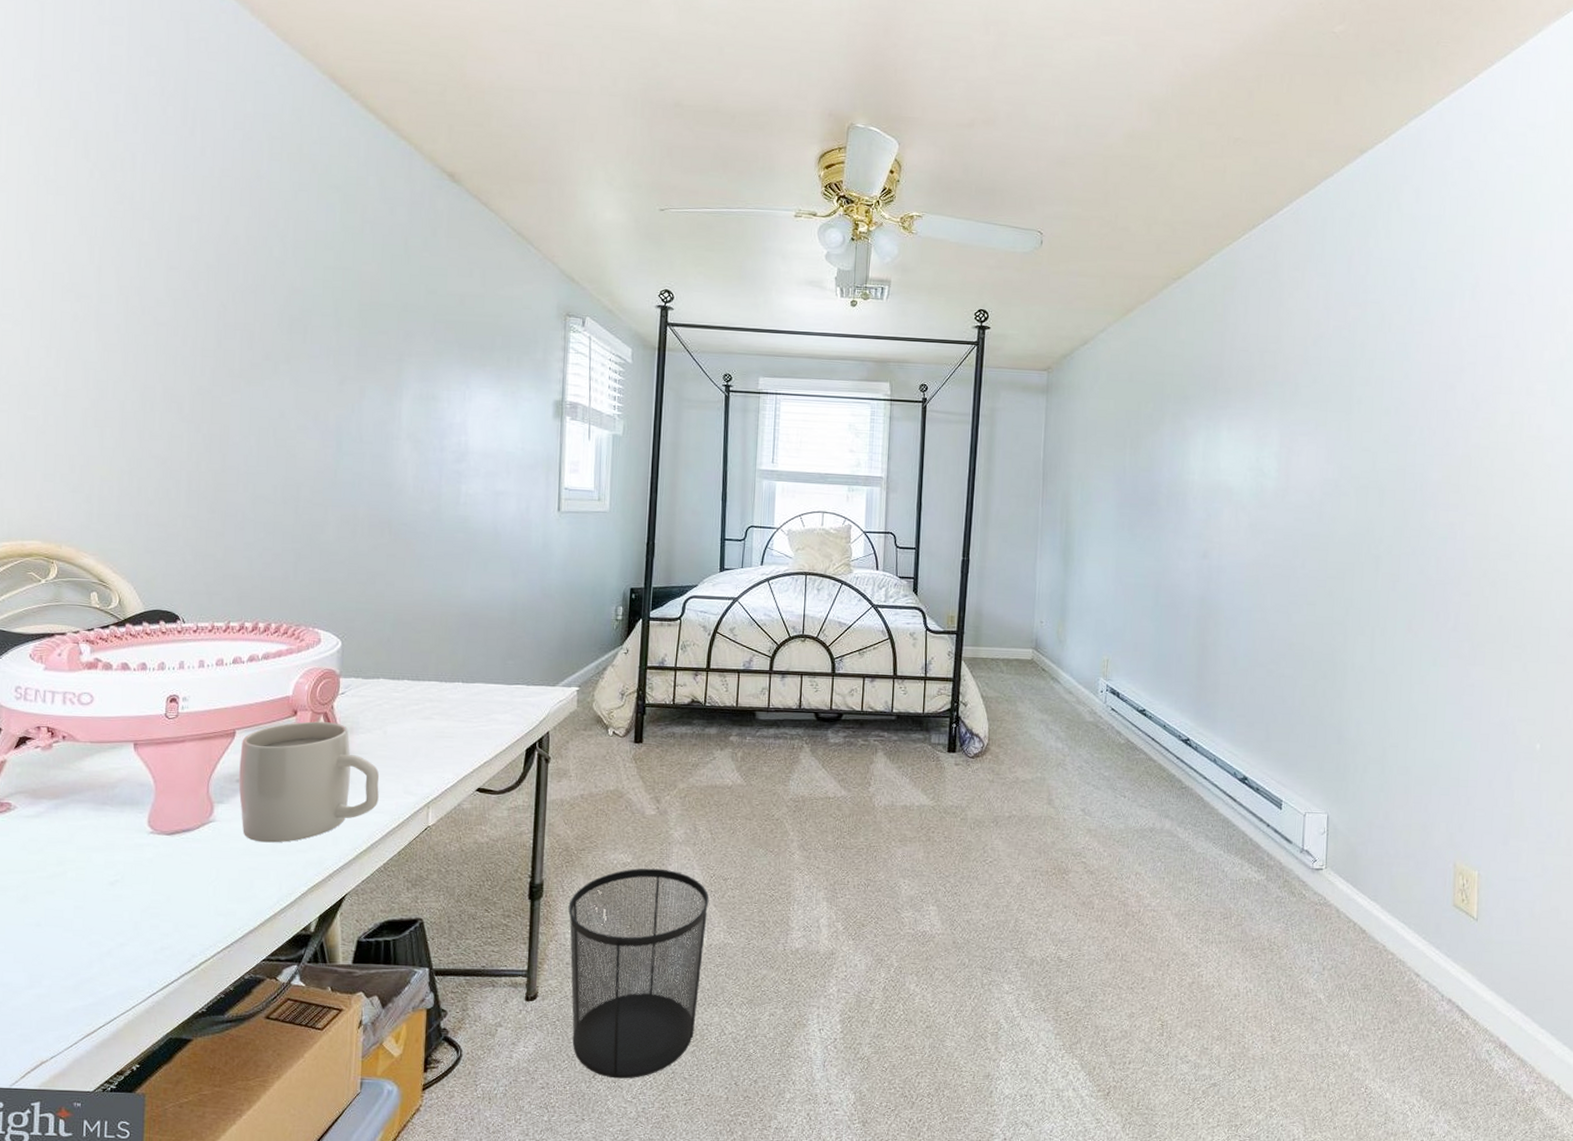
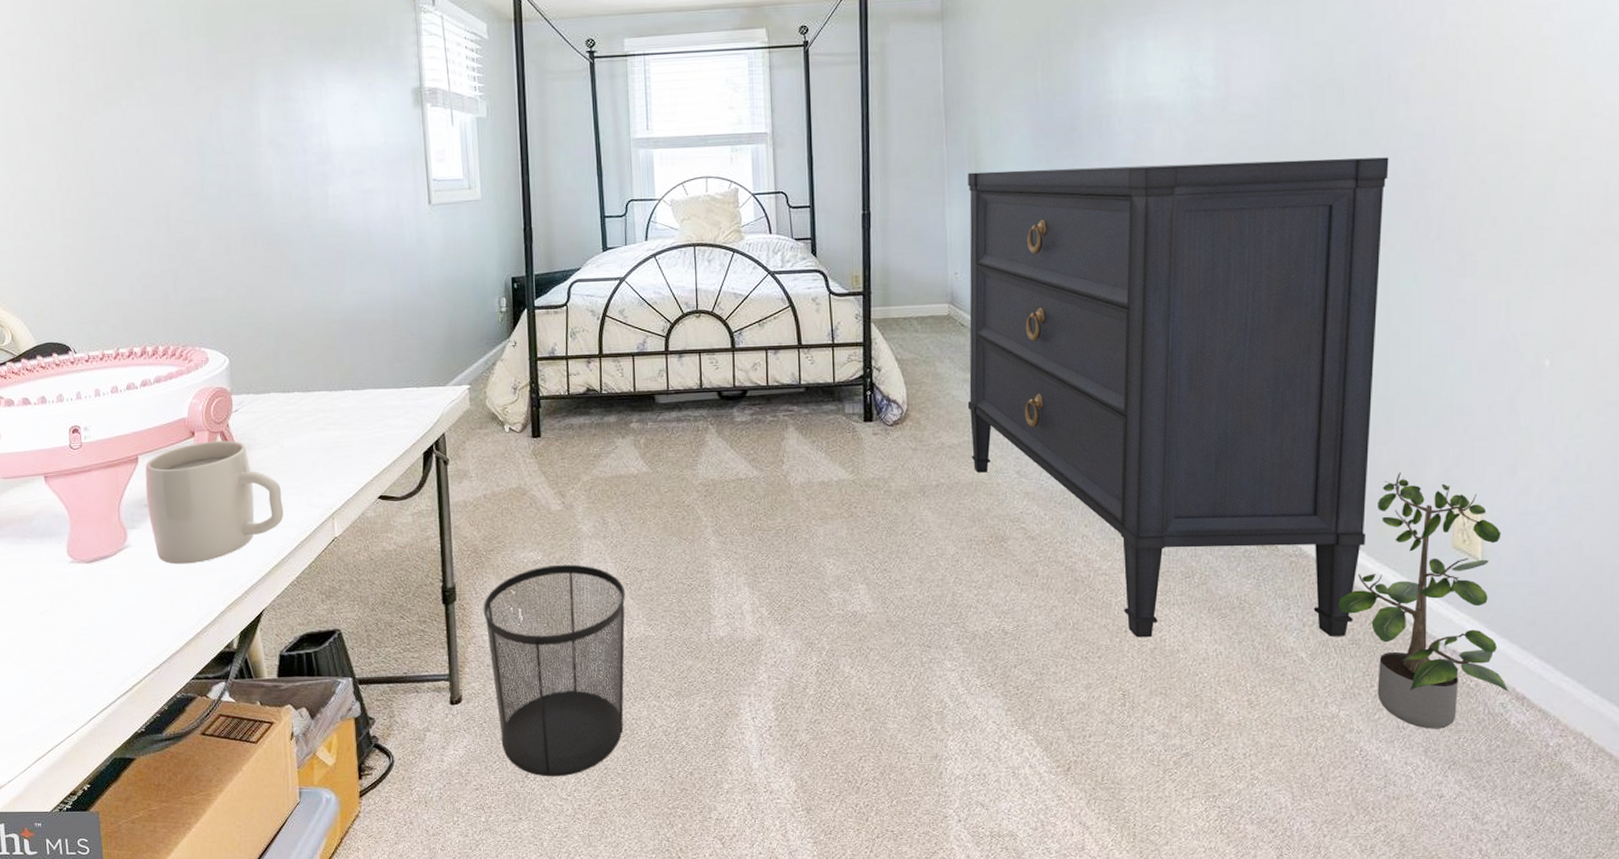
dresser: none [1042,532,1418,981] -> present [967,157,1389,638]
potted plant: none [1354,834,1494,1072] -> present [1338,472,1509,729]

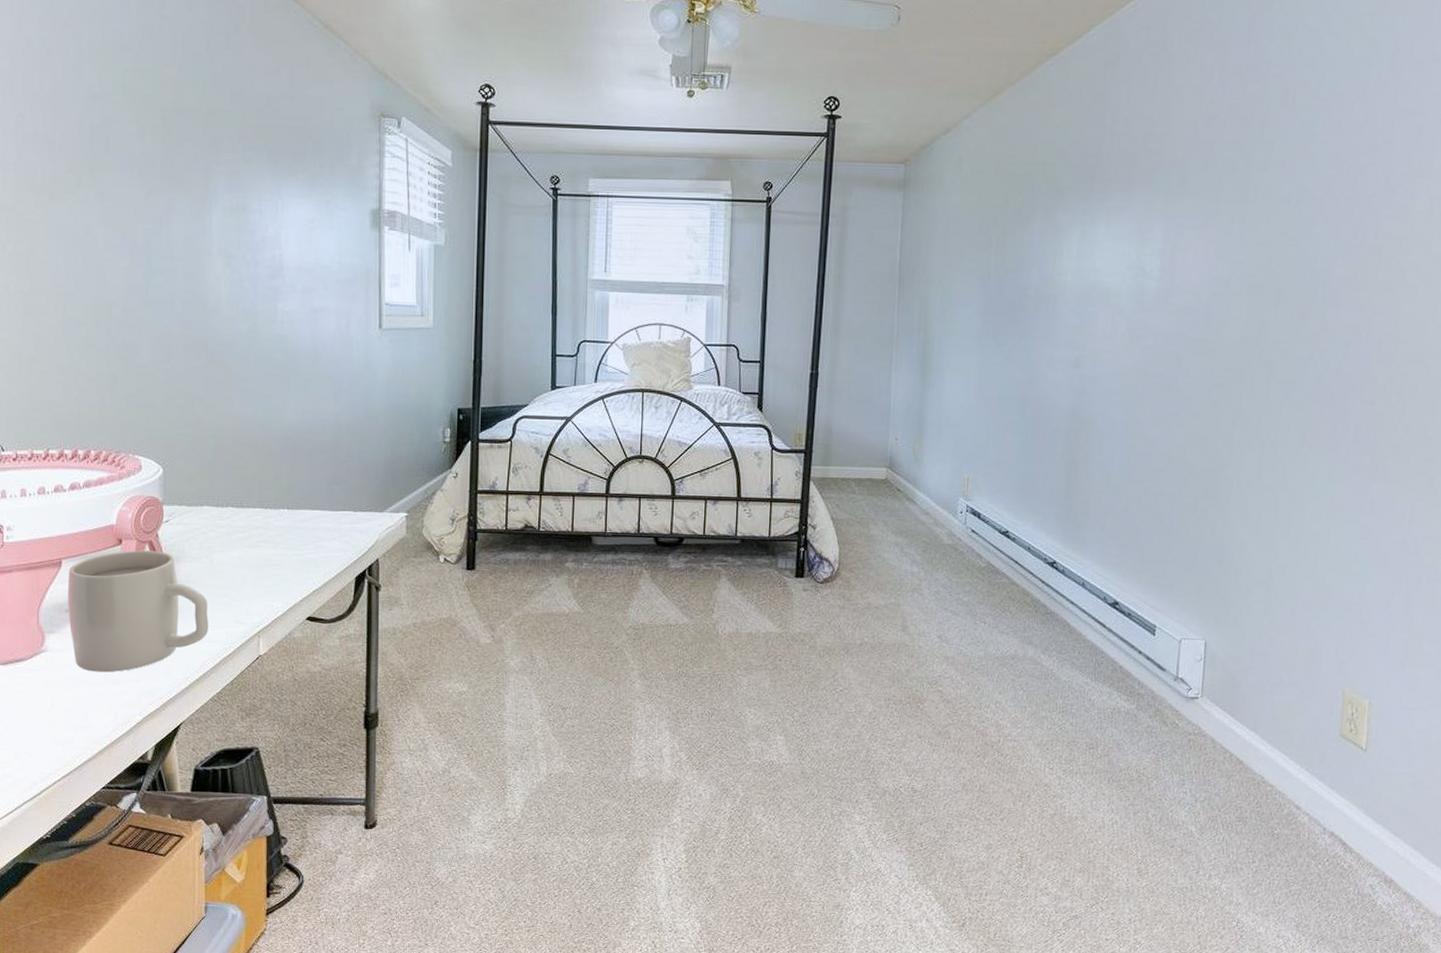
waste bin: present [483,564,626,777] -> none [404,697,548,906]
dresser: present [967,157,1389,638] -> none [896,341,1316,813]
potted plant: present [1338,472,1509,729] -> none [1230,661,1386,906]

